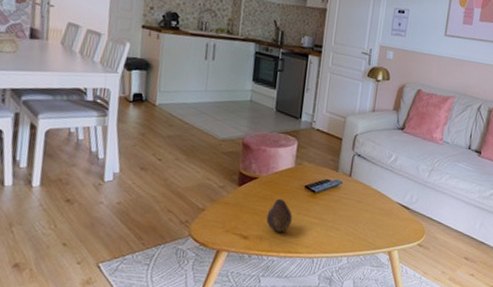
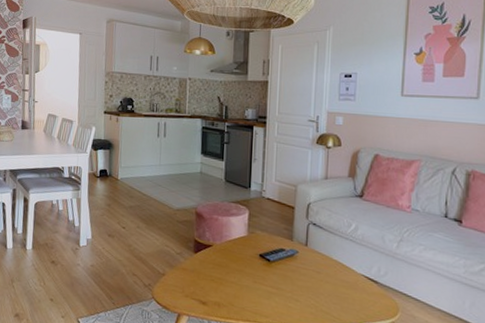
fruit: present [266,198,292,232] -> none [223,266,249,300]

